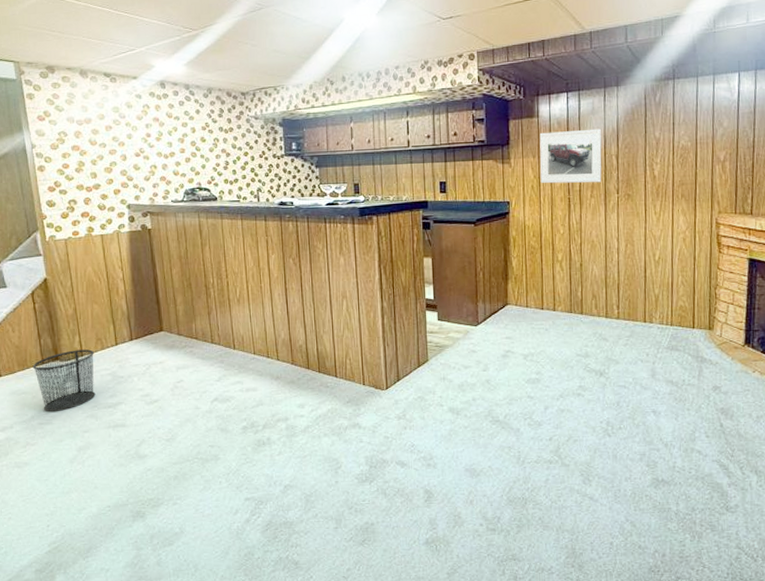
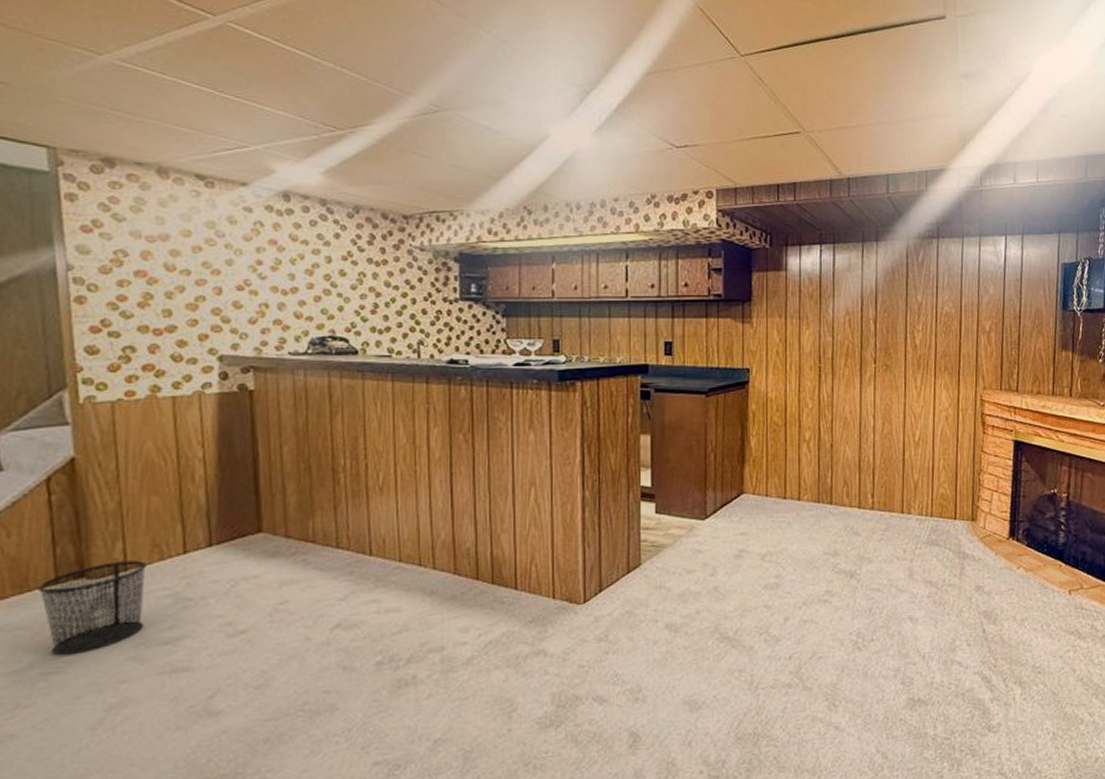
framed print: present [539,128,602,184] -> none [786,288,859,350]

